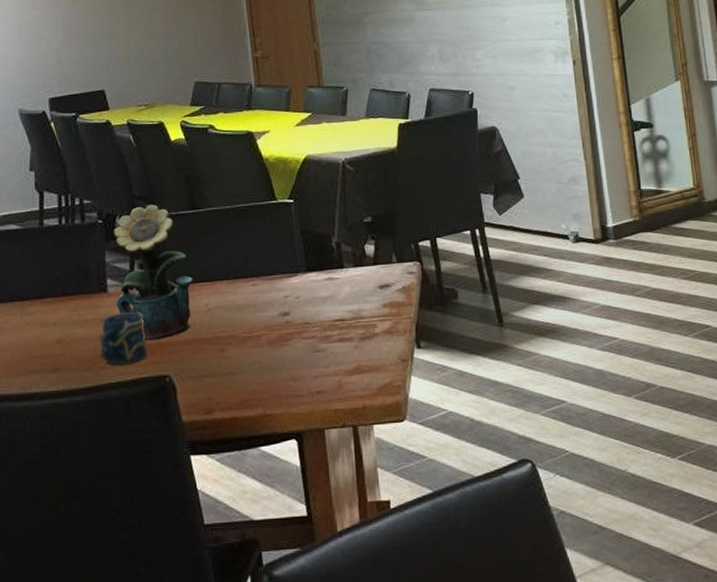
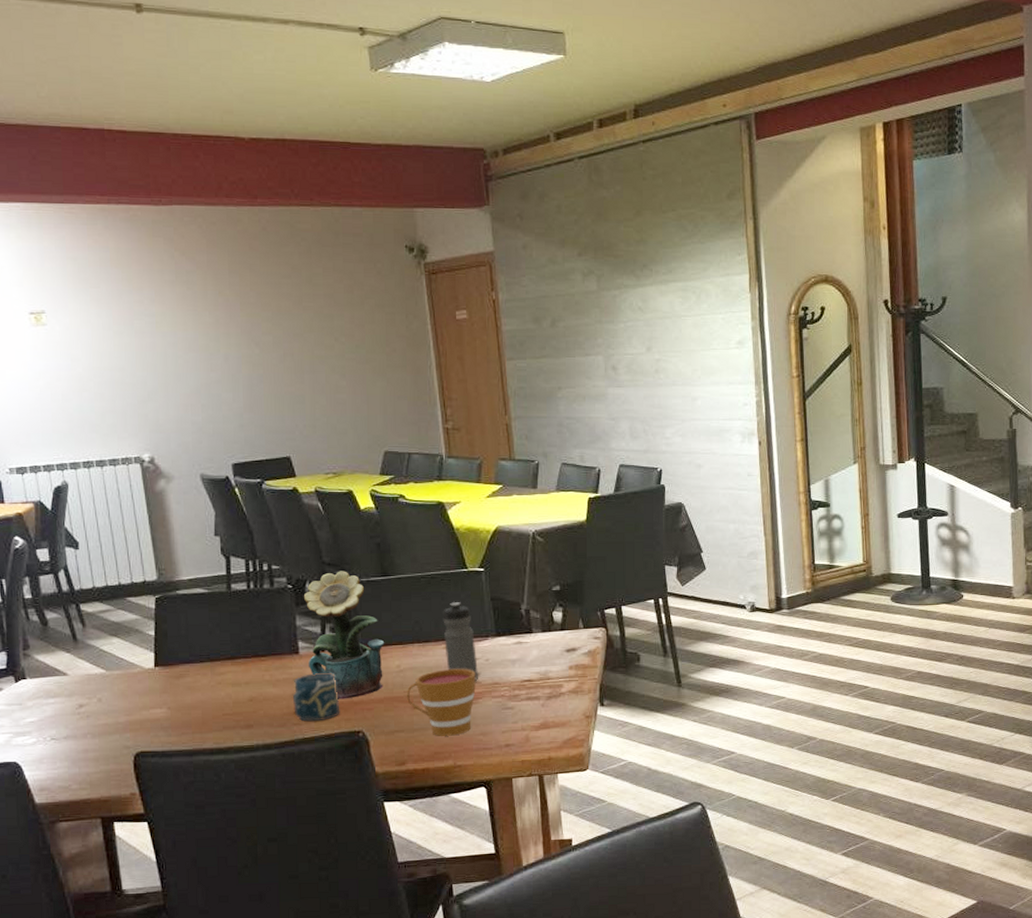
cup: none [215,308,286,382] -> present [407,669,476,736]
water bottle: none [252,236,288,322] -> present [443,602,478,682]

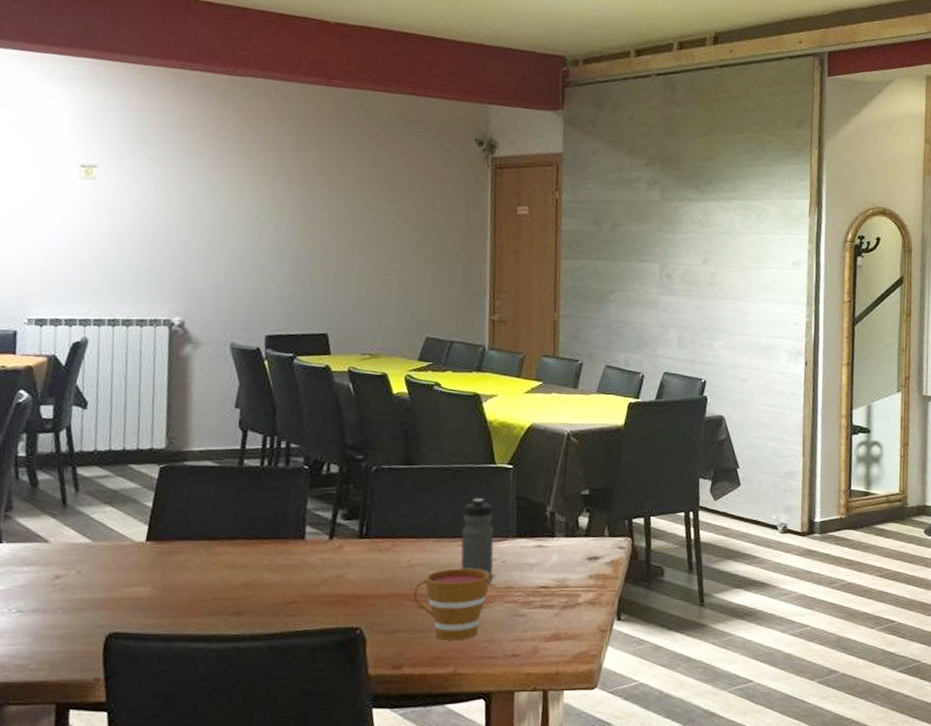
cup: present [293,673,340,722] -> none [290,561,341,614]
potted flower: present [304,571,385,699] -> none [313,455,398,592]

